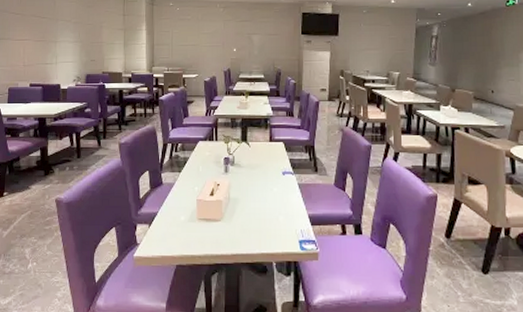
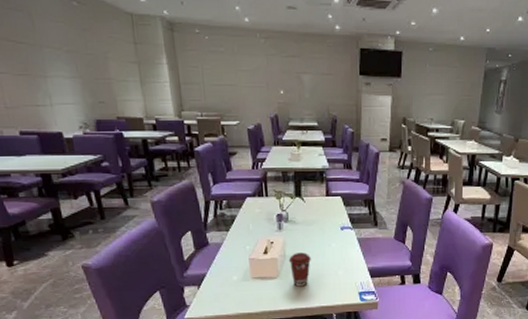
coffee cup: none [232,196,253,231] -> present [288,252,311,287]

